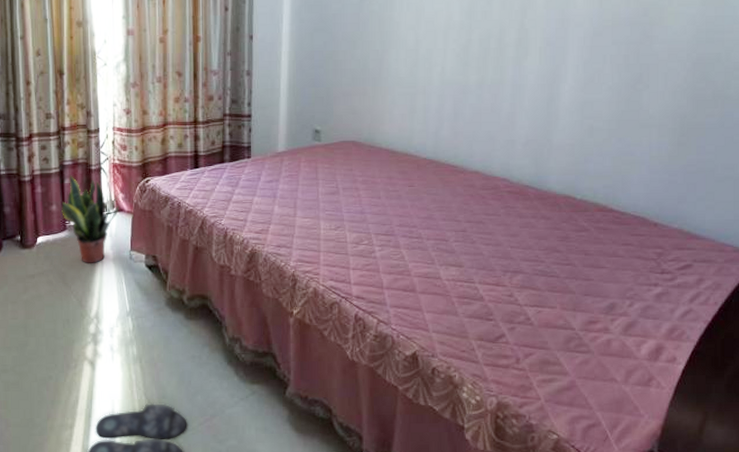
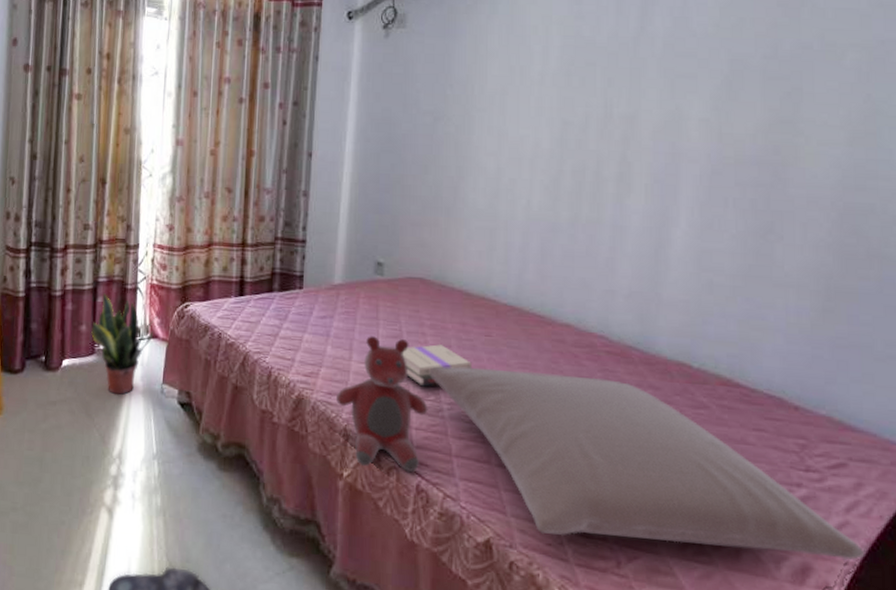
teddy bear: none [284,194,363,305] -> present [335,336,428,473]
books: none [339,197,398,234] -> present [402,344,472,387]
pillow: none [362,213,702,344] -> present [429,366,864,561]

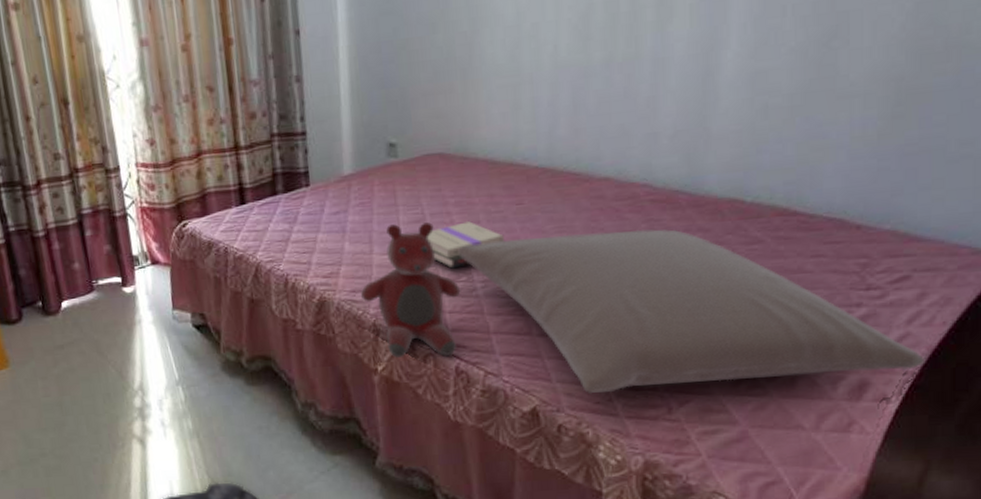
potted plant: present [91,293,157,396] -> none [85,225,155,329]

